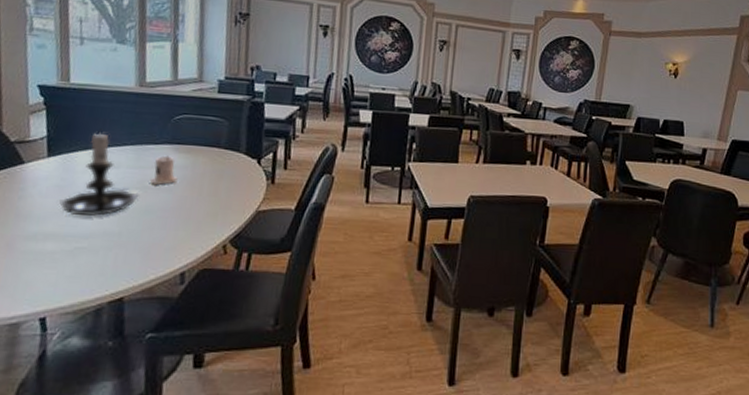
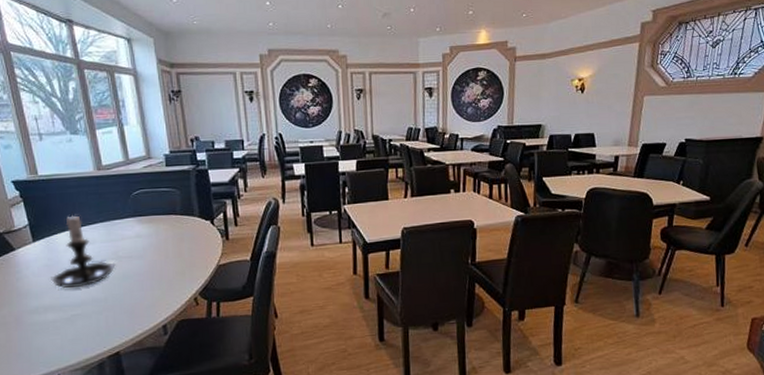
candle: present [149,155,178,185] -> none [122,227,145,254]

